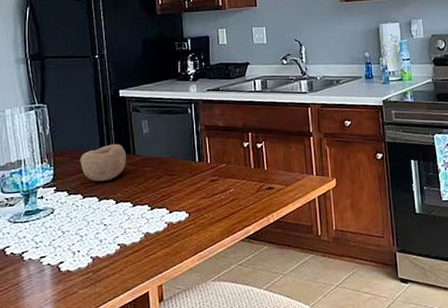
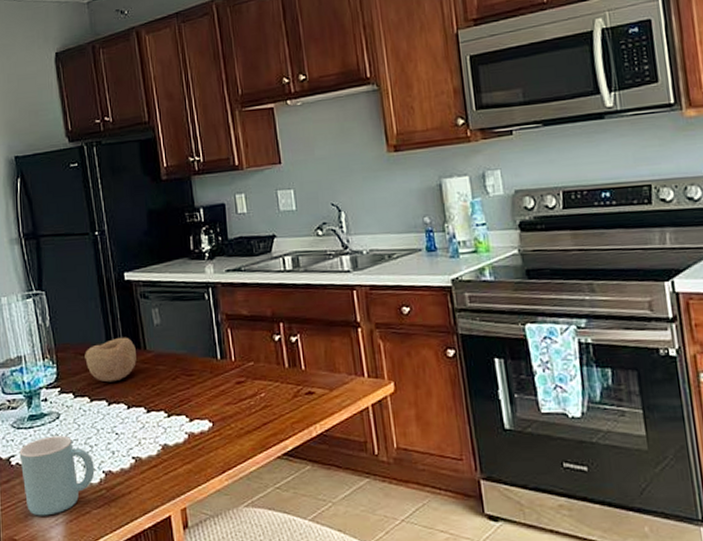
mug: none [14,227,83,298] -> present [19,435,95,516]

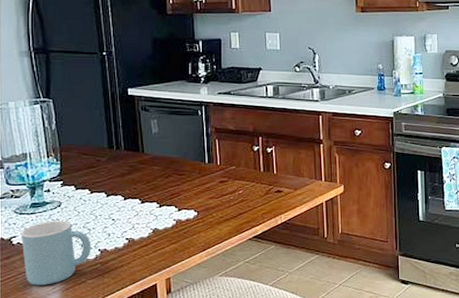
bowl: present [85,337,136,383] -> none [87,141,135,178]

